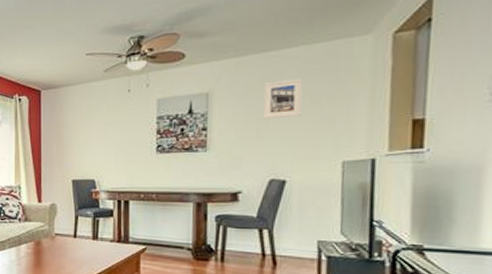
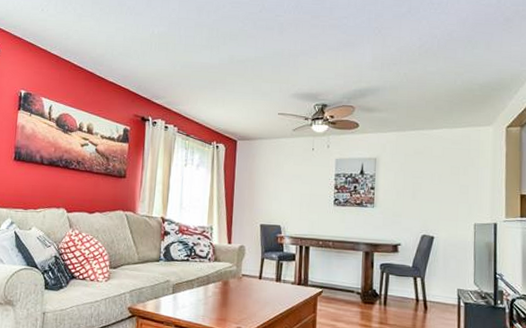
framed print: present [263,78,303,119] -> none [417,154,446,185]

